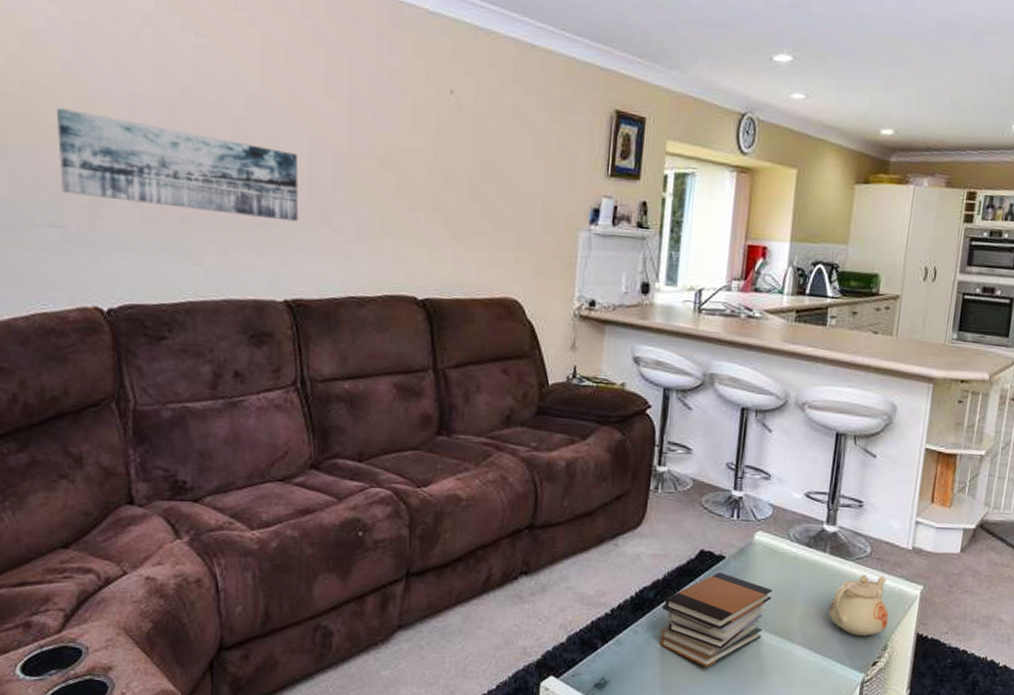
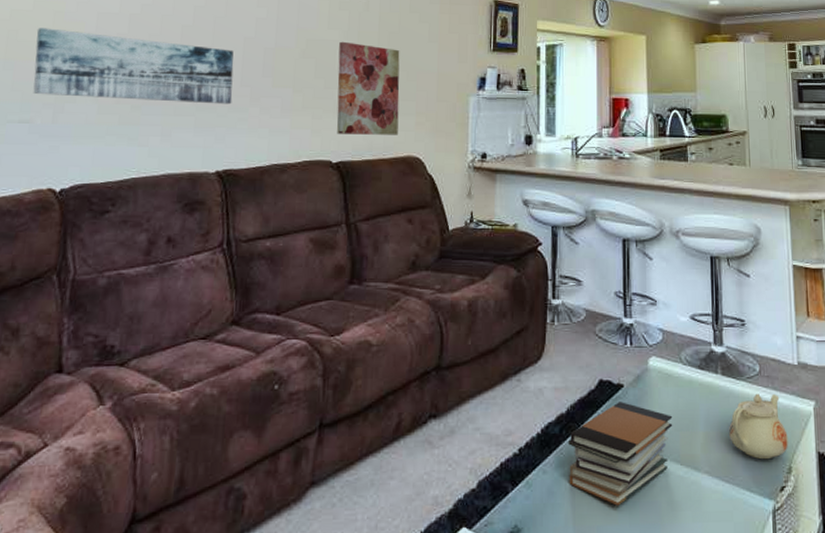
wall art: none [422,151,498,272] -> present [336,41,400,135]

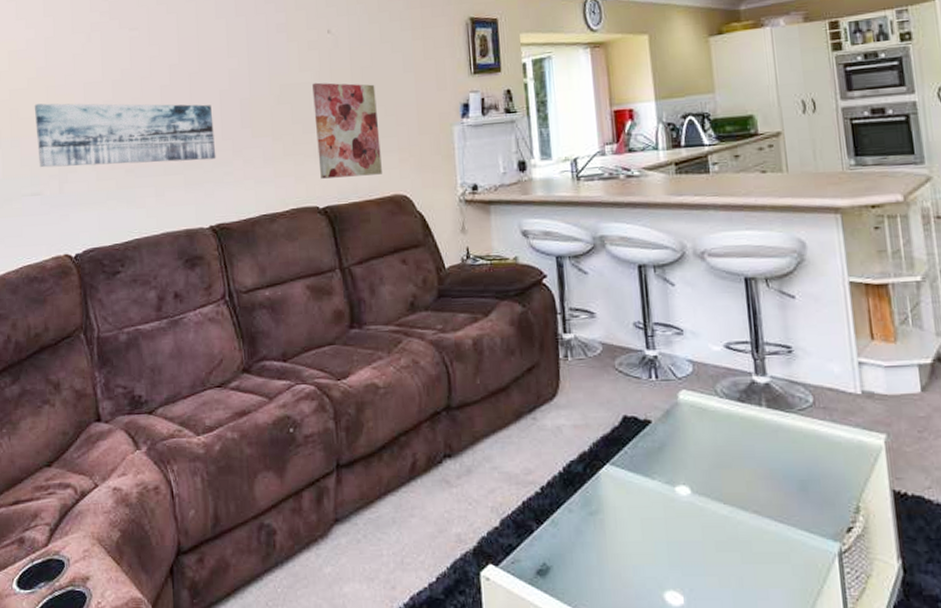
book stack: present [567,402,673,506] -> none [593,438,712,546]
teapot: present [728,393,789,460] -> none [779,426,855,499]

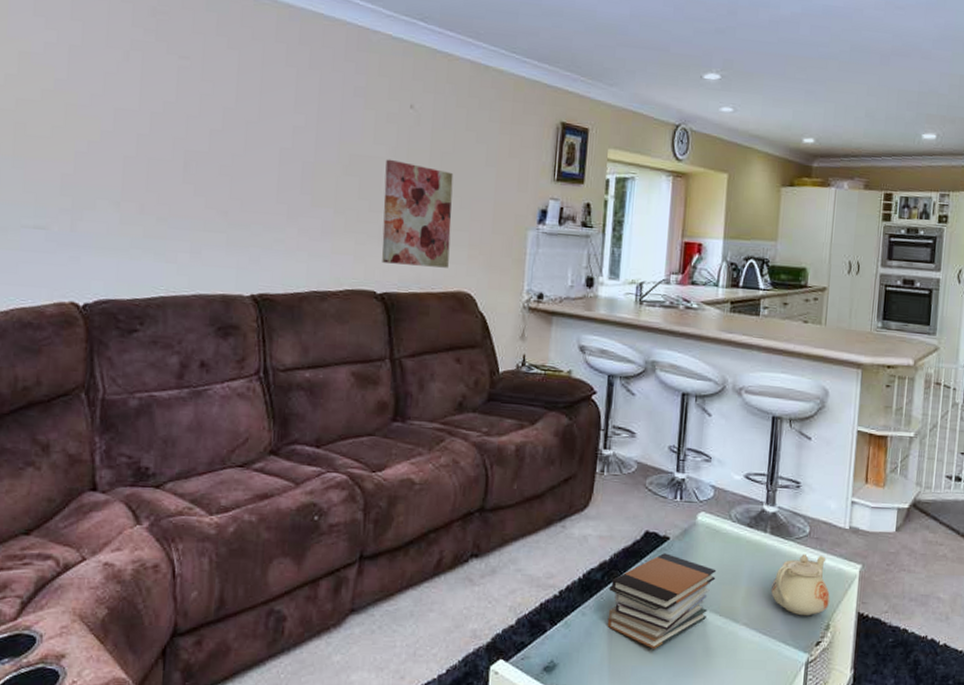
wall art: present [34,103,216,168] -> none [47,122,269,223]
book stack: none [593,438,712,546] -> present [607,553,717,649]
teapot: none [779,426,855,499] -> present [770,554,831,616]

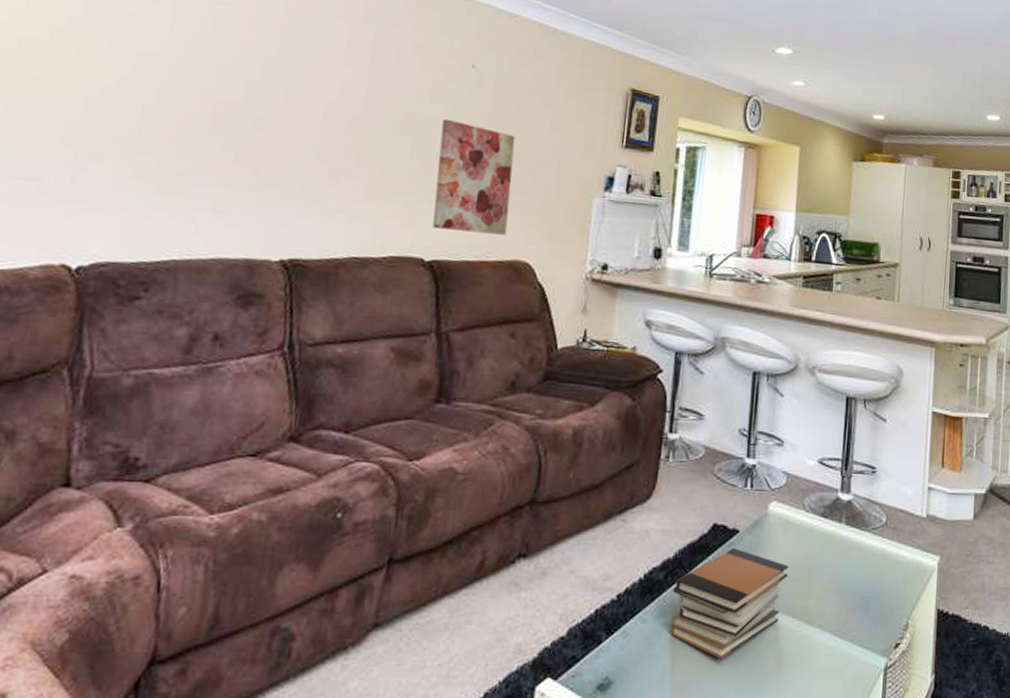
teapot: present [770,554,831,616] -> none [846,545,909,615]

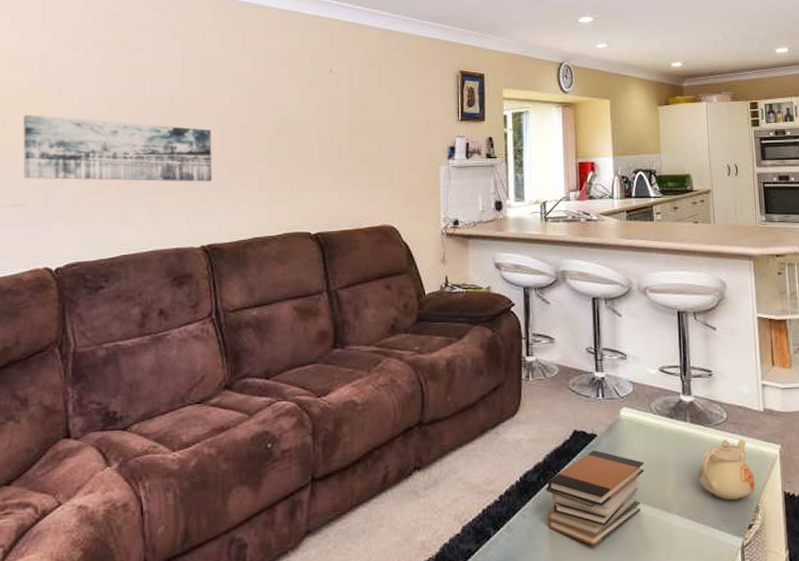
wall art: none [46,63,311,182] -> present [23,115,213,182]
wall art: present [432,118,516,235] -> none [312,117,373,207]
teapot: none [846,545,909,615] -> present [698,438,756,500]

